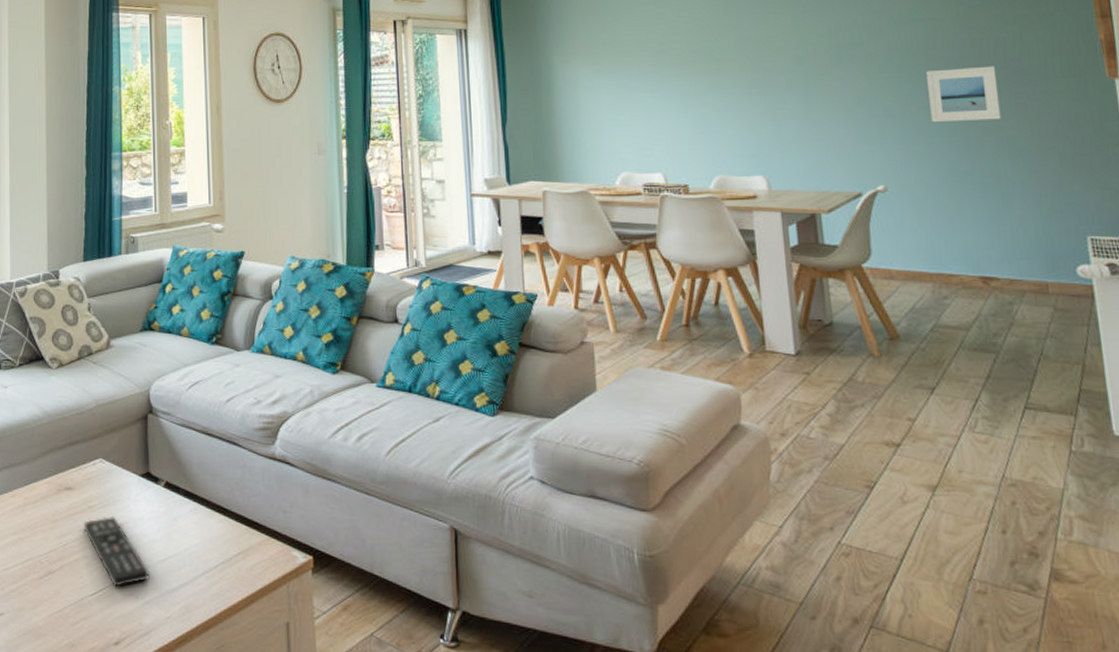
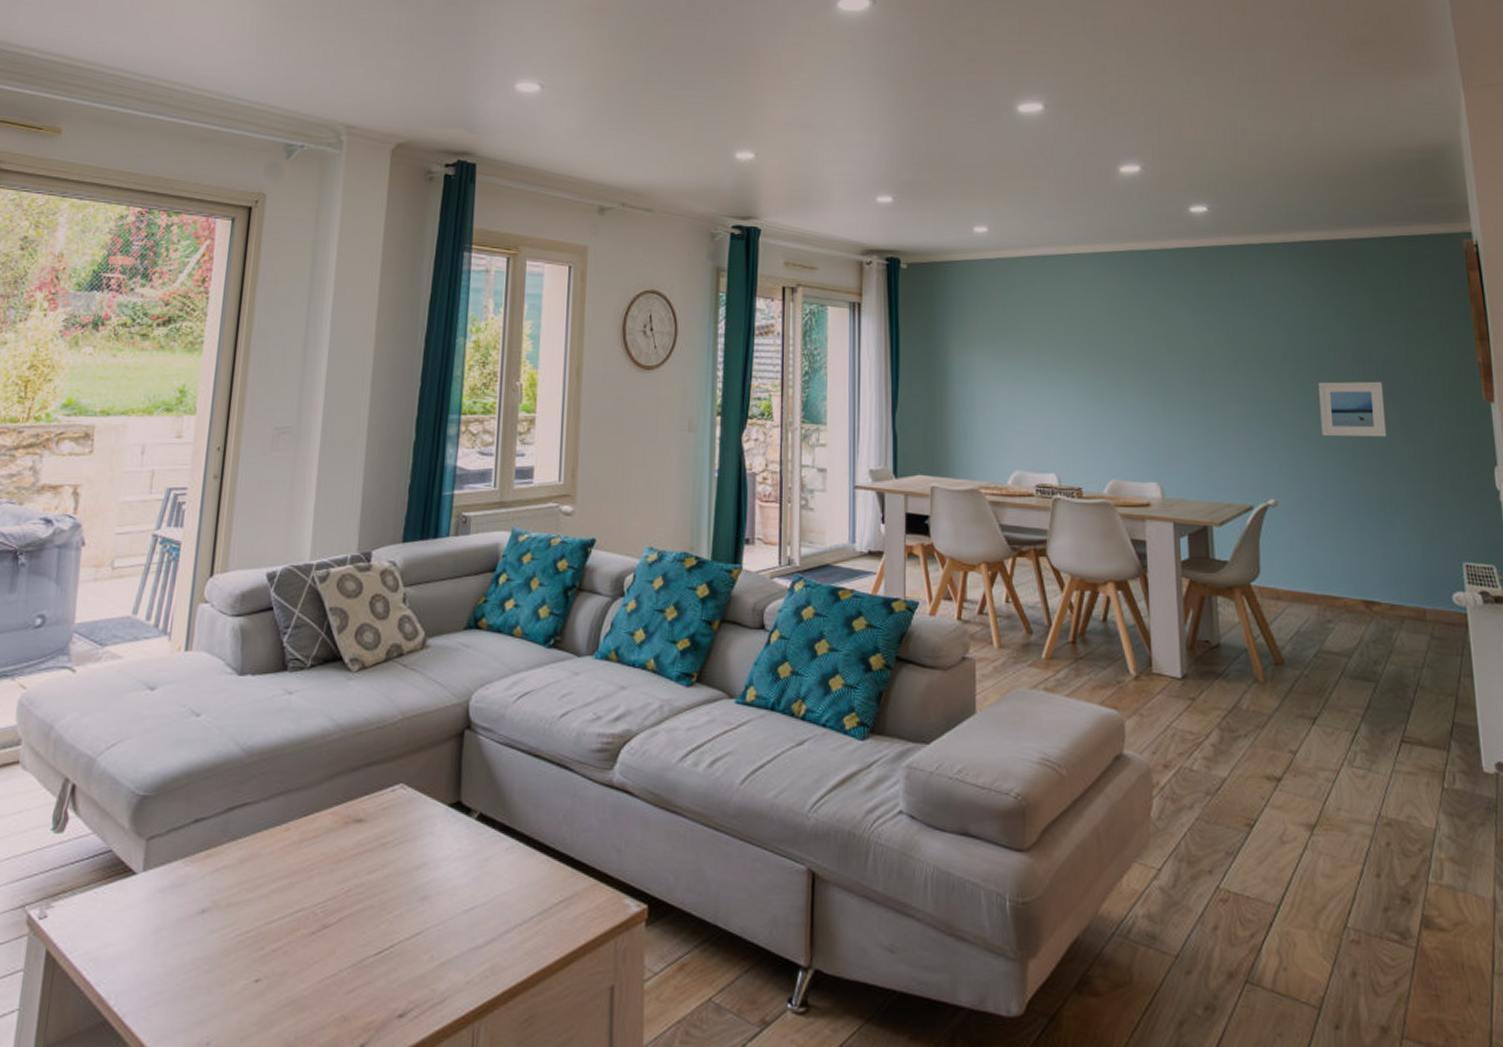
remote control: present [84,515,150,587] -> none [372,855,450,944]

